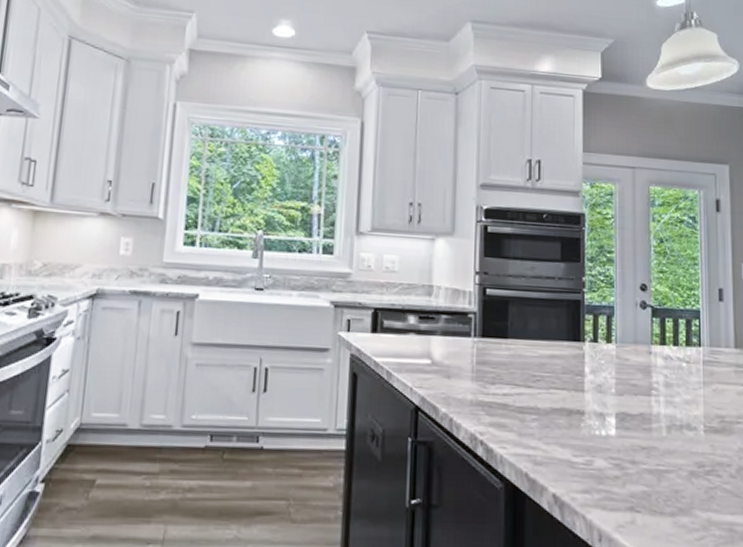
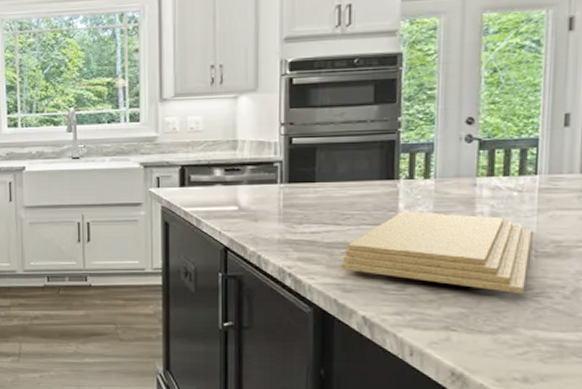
cutting board: none [531,376,701,472] -> present [340,211,533,294]

